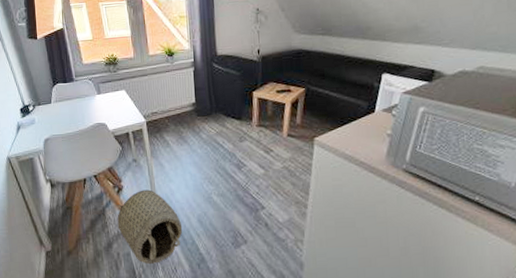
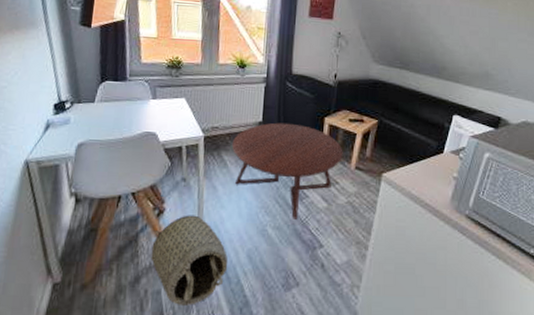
coffee table: none [171,101,274,186] -> present [231,122,343,219]

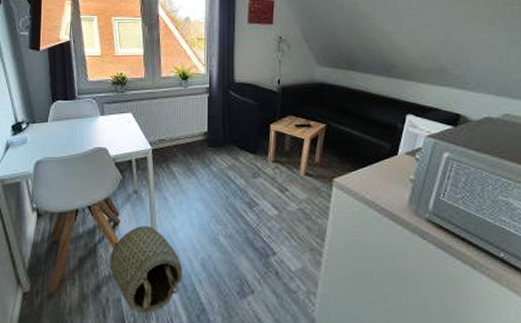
coffee table: present [231,122,343,219] -> none [179,132,291,228]

